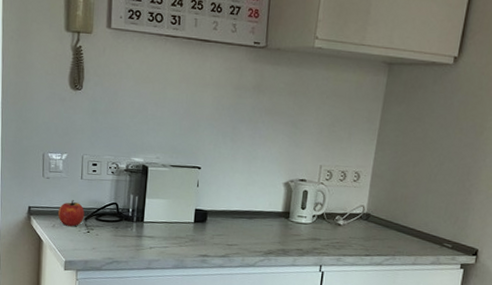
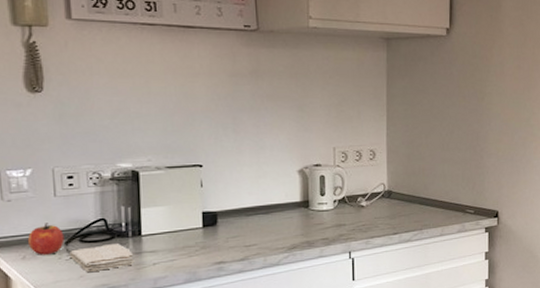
washcloth: none [87,225,136,247] -> present [70,244,135,273]

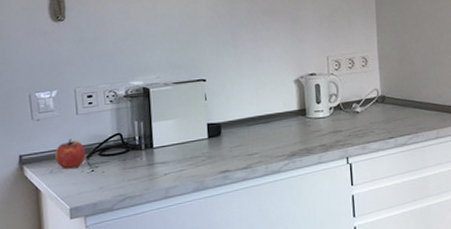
washcloth: present [70,244,135,273] -> none [91,156,148,185]

